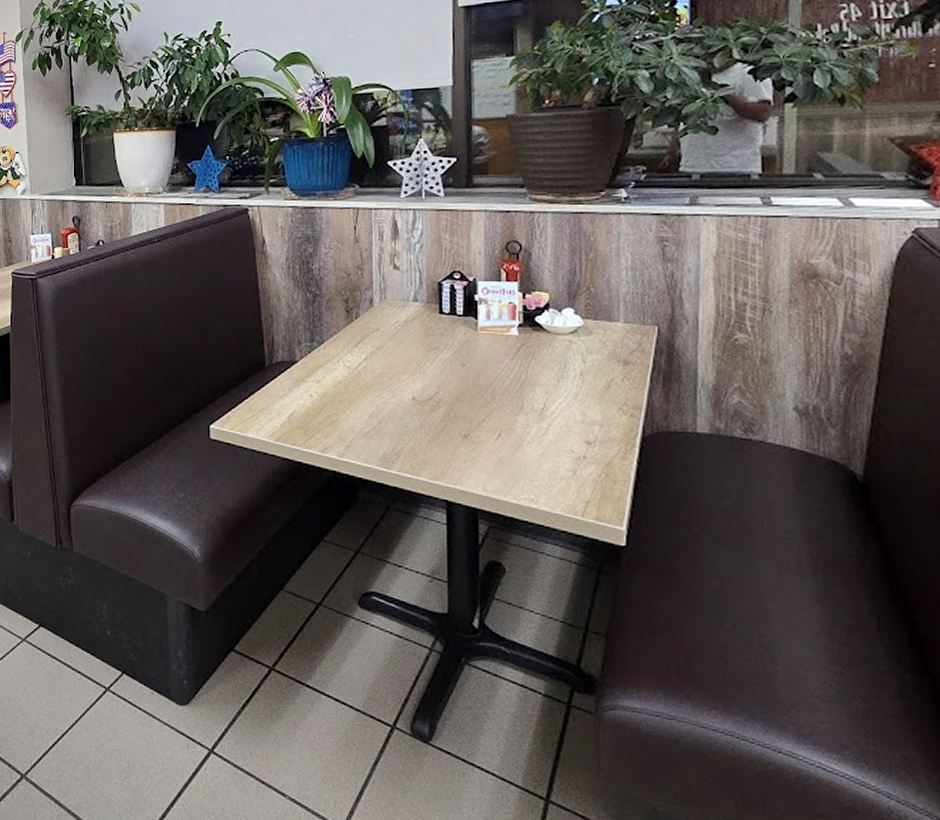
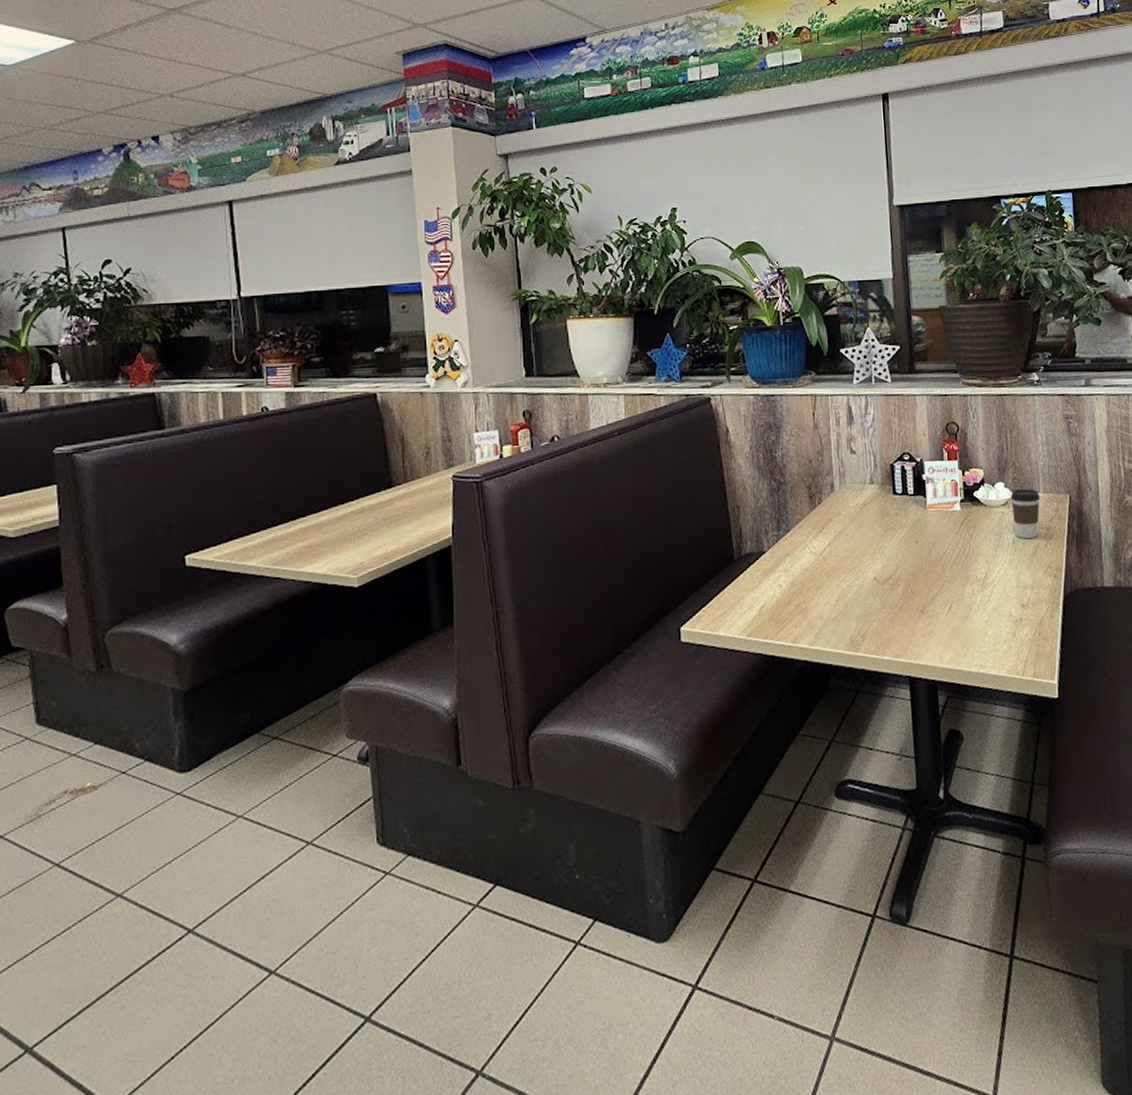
coffee cup: none [581,317,619,371] -> present [1010,489,1040,538]

